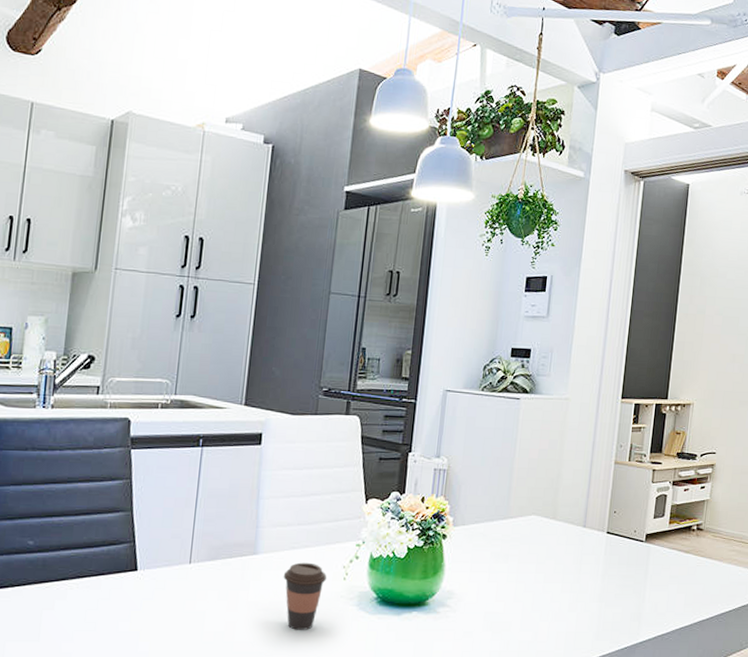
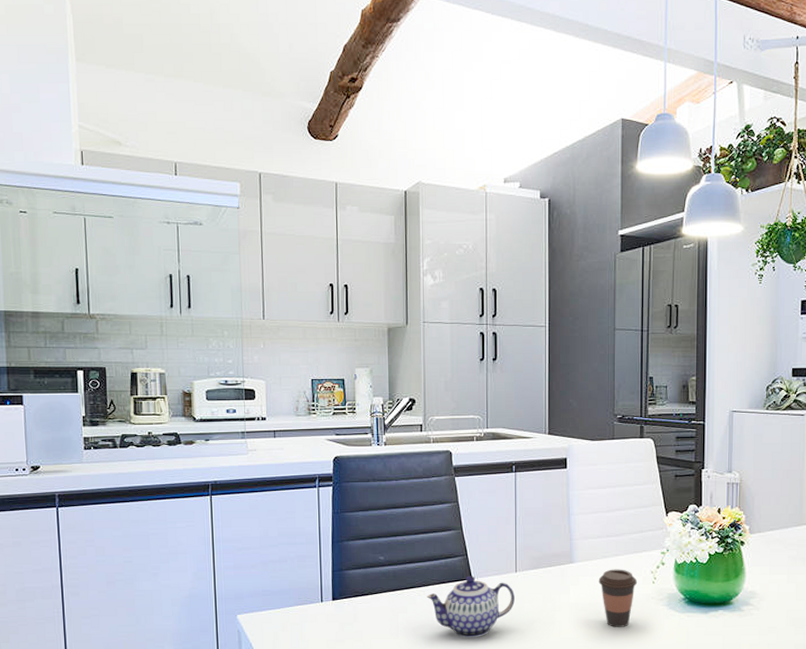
teapot: none [80,567,186,642] -> present [426,576,515,638]

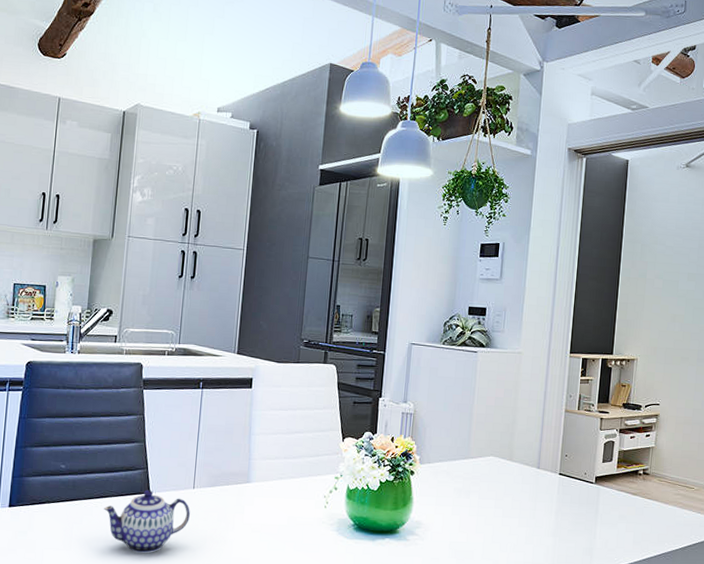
coffee cup: present [598,569,638,627] -> none [272,491,310,550]

